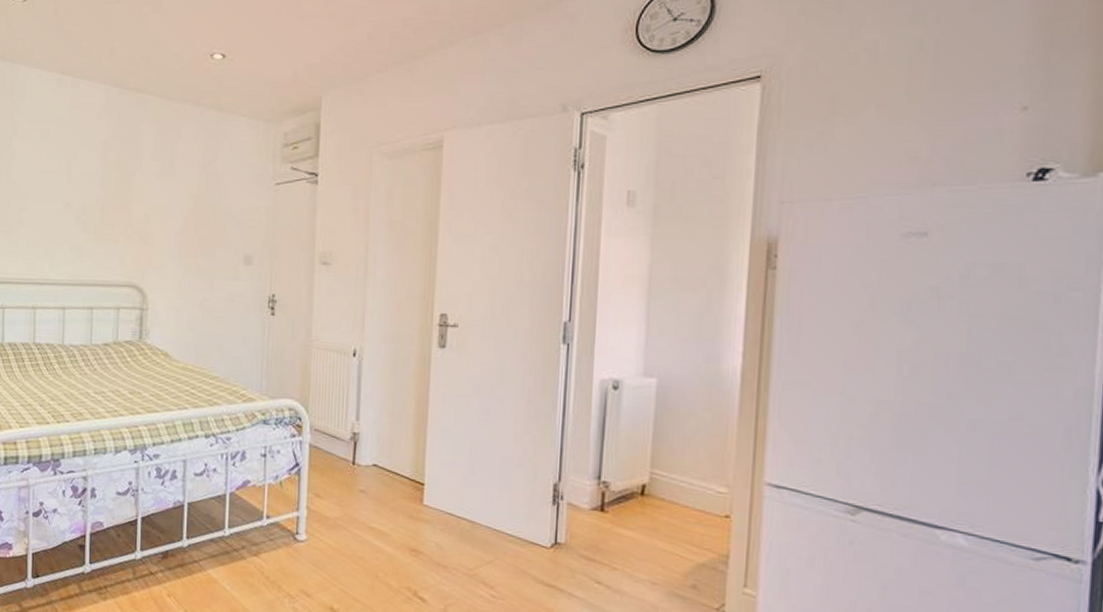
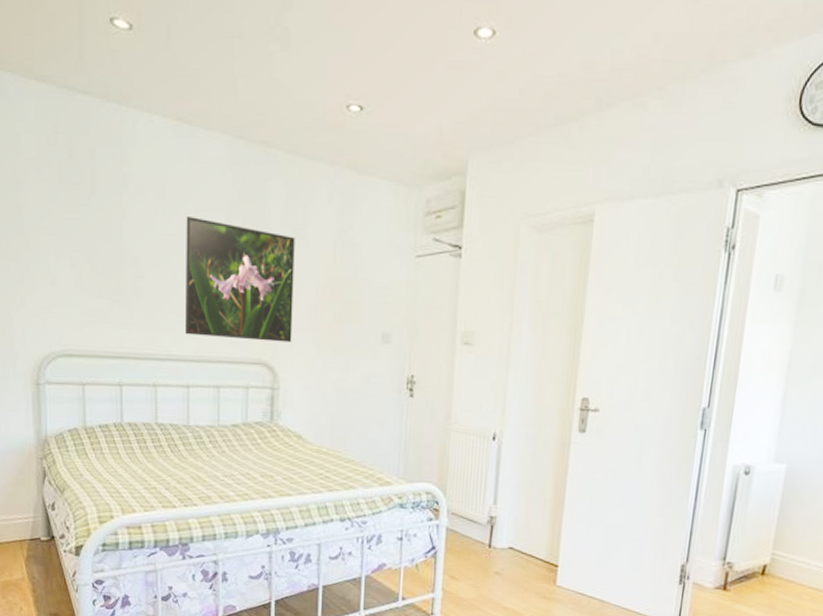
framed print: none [63,156,164,266] -> present [185,217,295,343]

